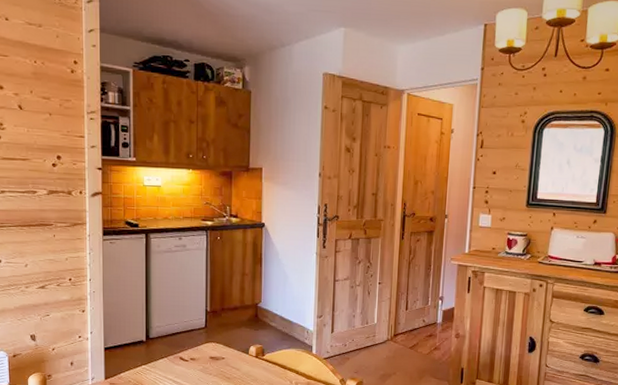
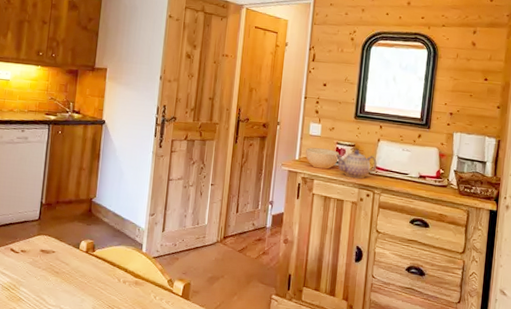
bowl: none [475,240,510,262] -> present [306,147,339,170]
teapot: none [507,239,551,270] -> present [335,150,378,179]

